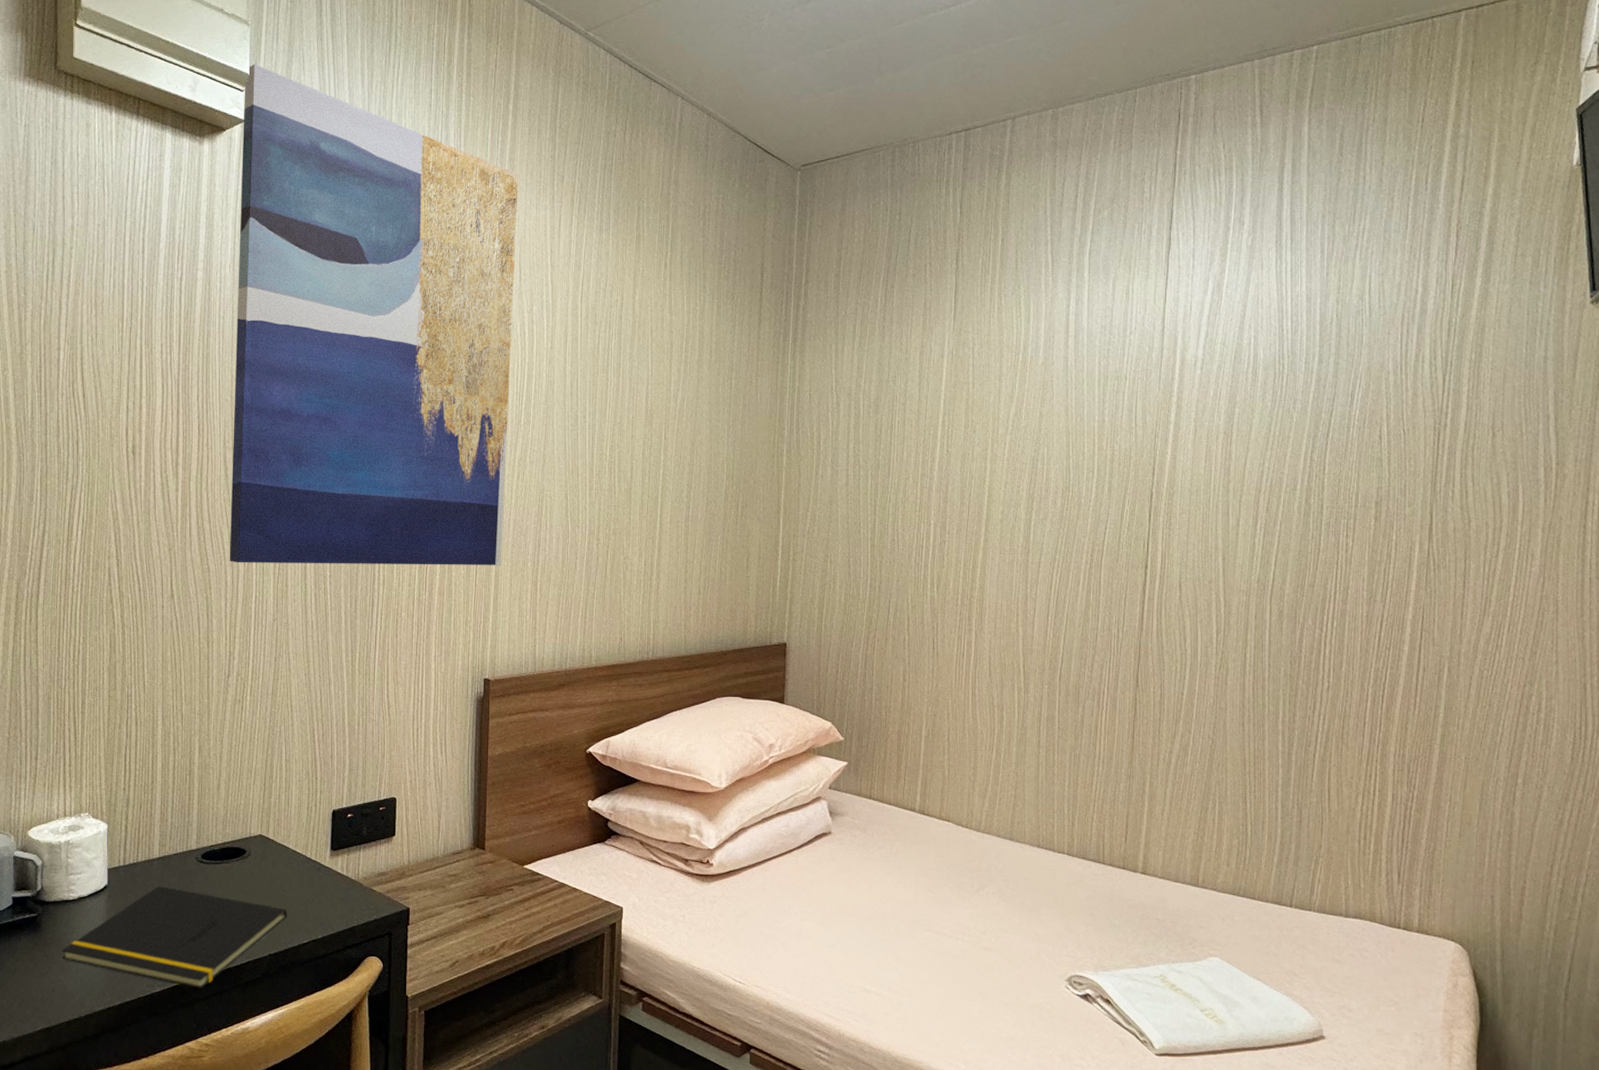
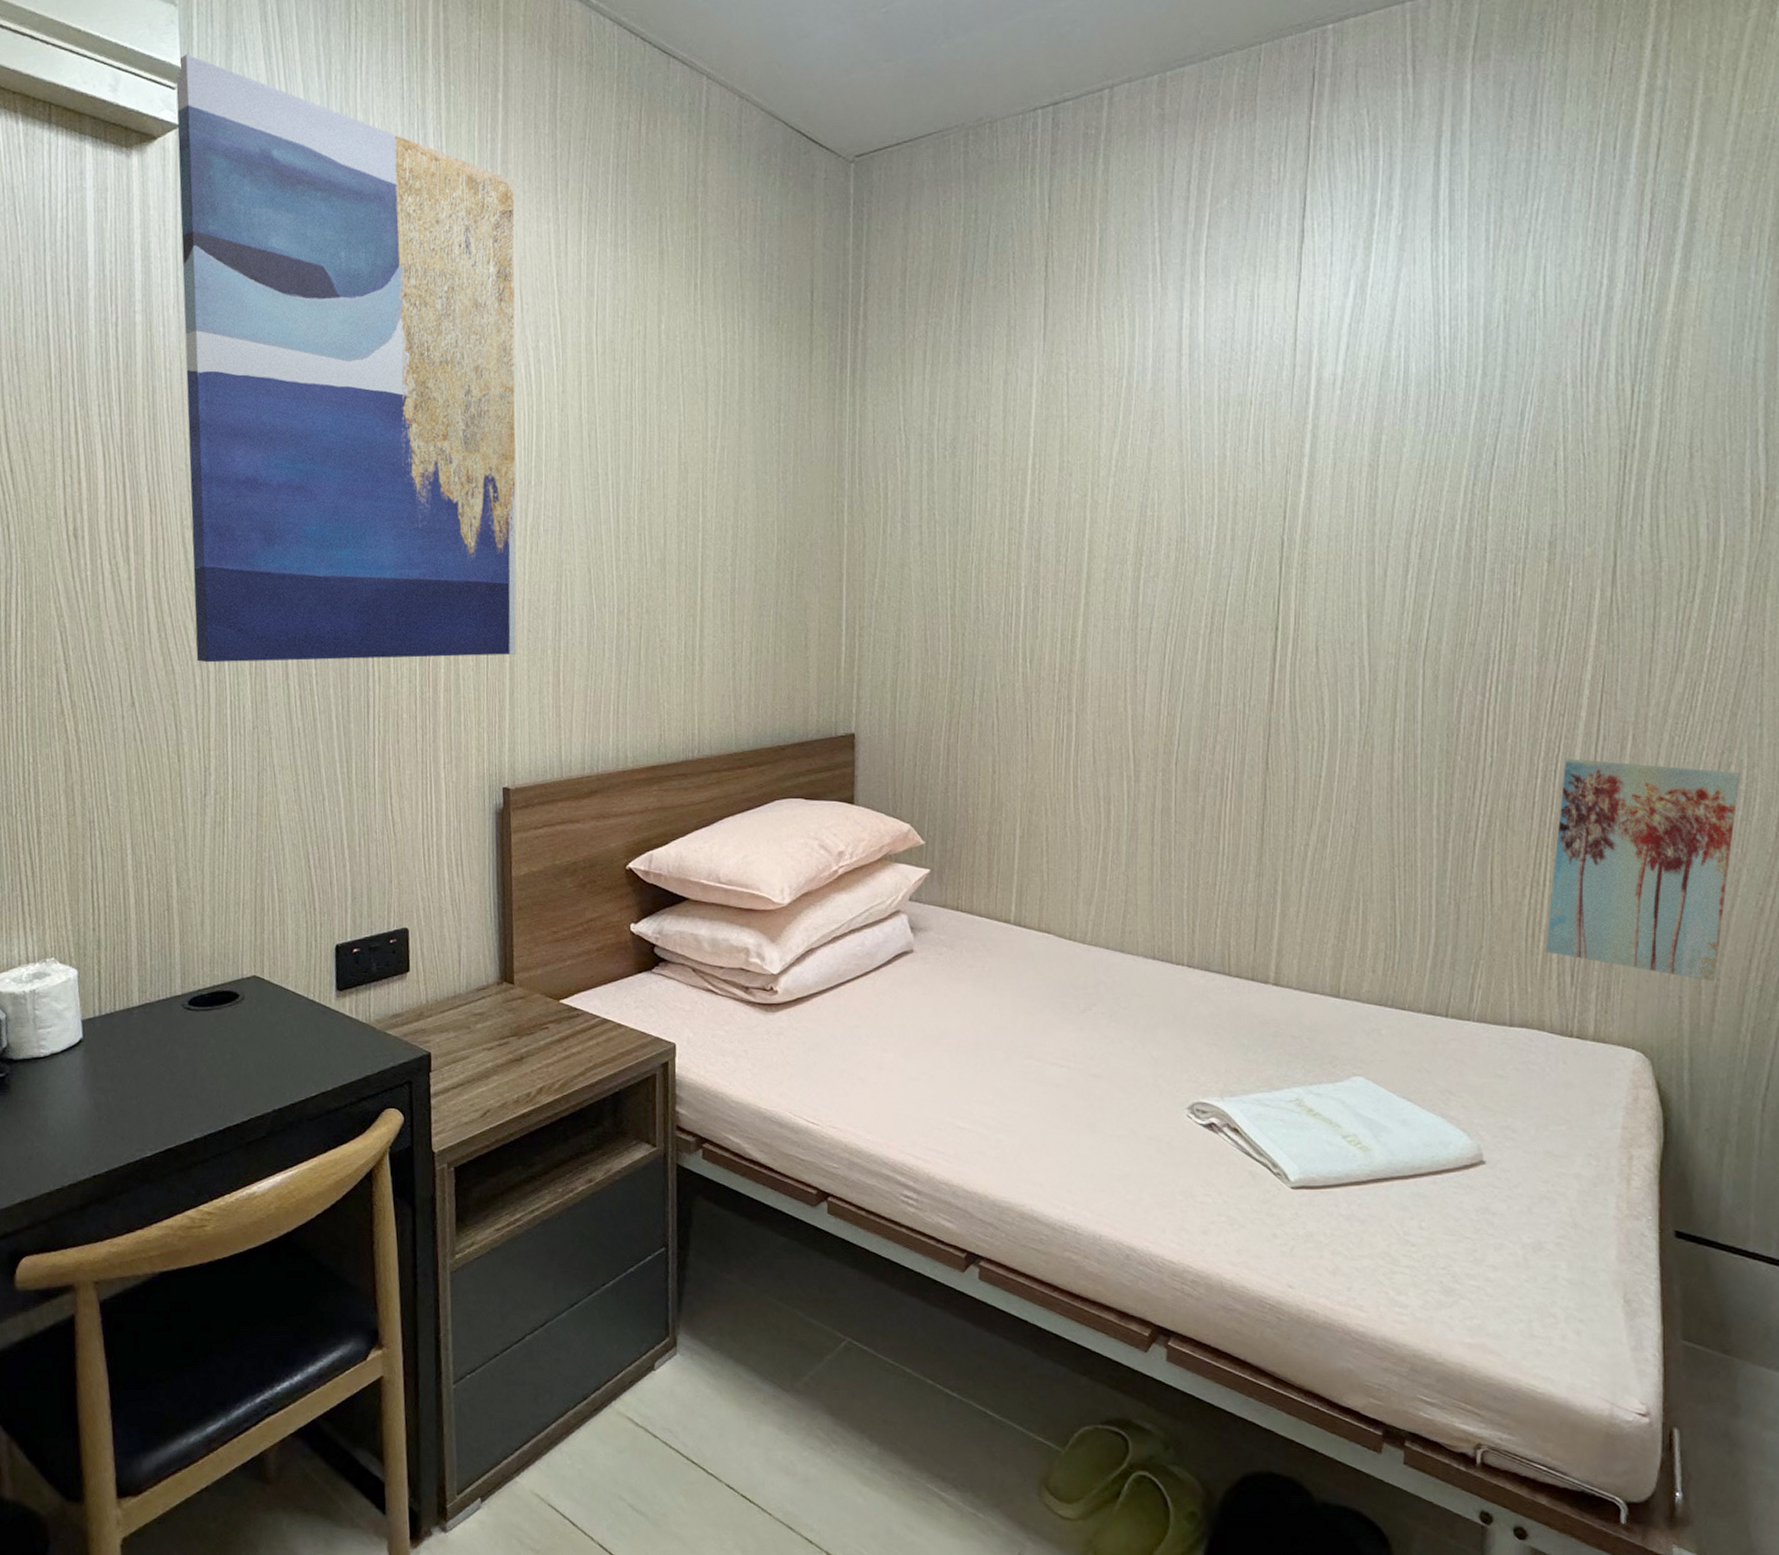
notepad: present [61,886,288,989] -> none [36,1038,291,1151]
wall art: none [1375,686,1540,884] -> present [1545,758,1740,982]

